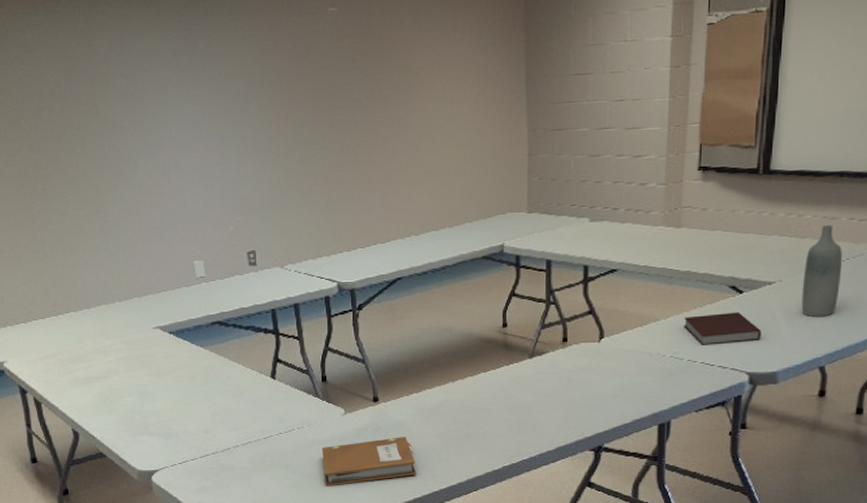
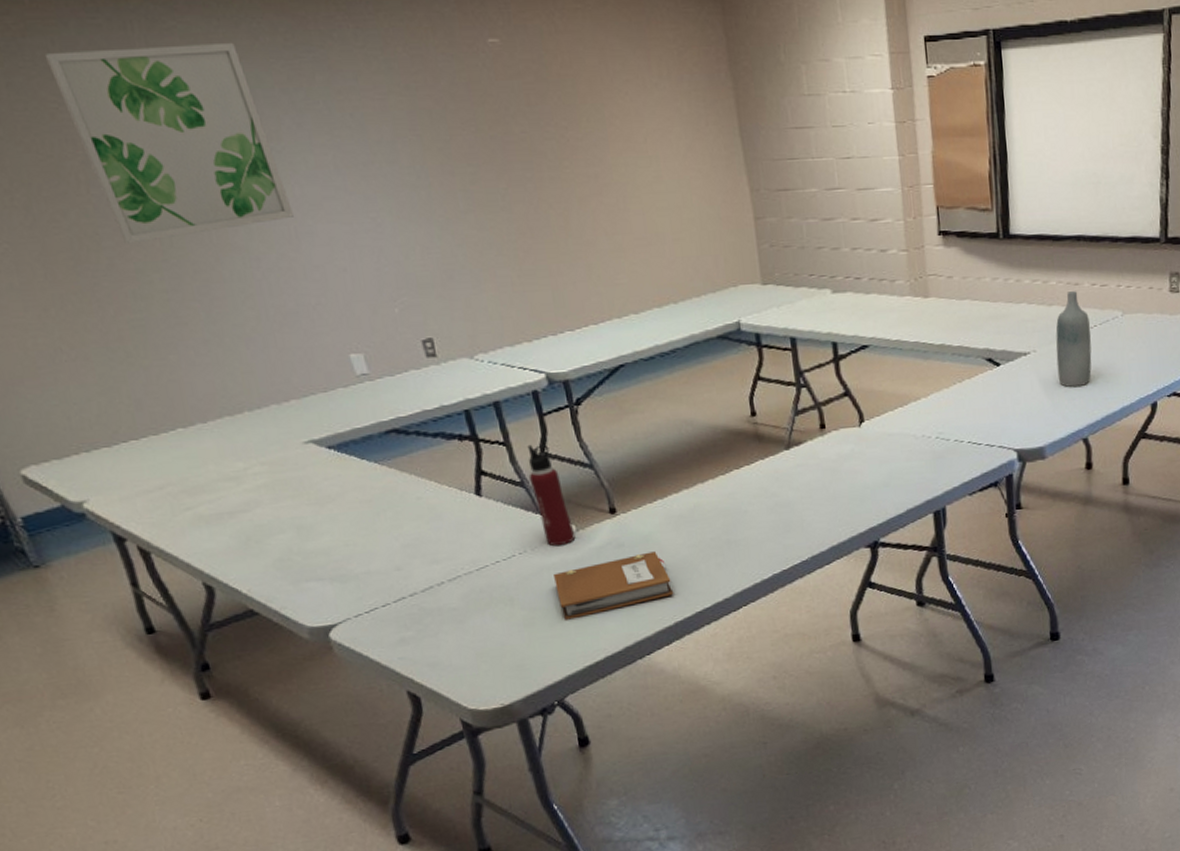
wall art: none [21,19,168,174] -> present [44,42,294,244]
water bottle: none [313,340,343,425] -> present [527,444,576,547]
notebook: present [684,312,762,345] -> none [945,385,1024,424]

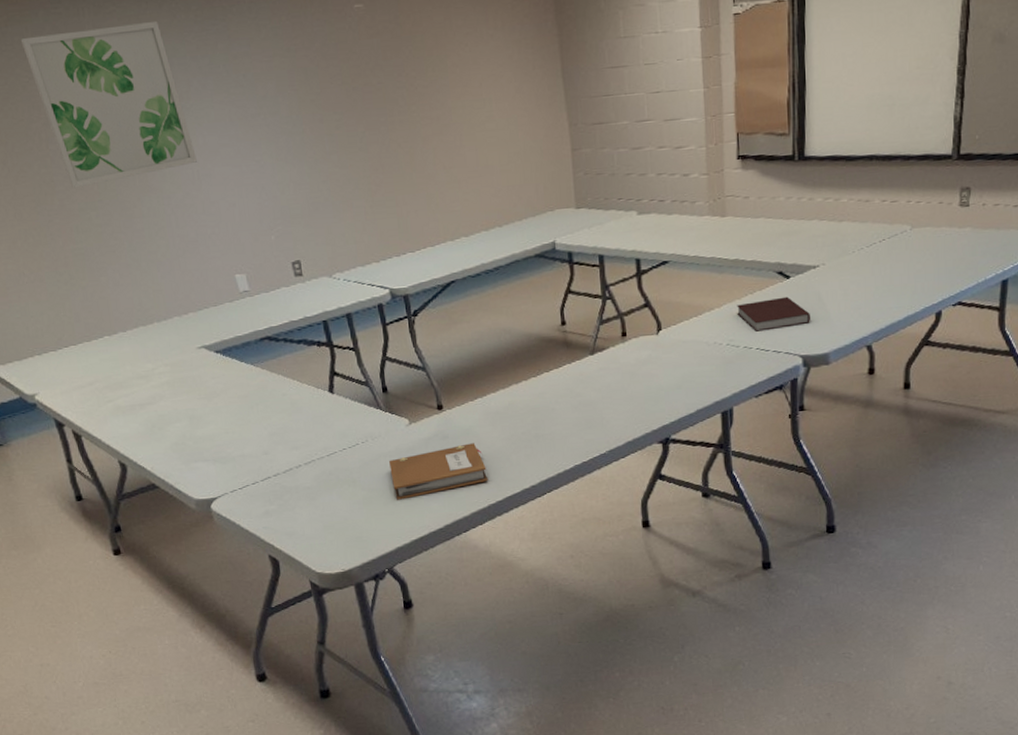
water bottle: present [527,444,576,547] -> none [372,350,409,437]
notebook: none [945,385,1024,424] -> present [737,296,811,332]
bottle: present [1055,291,1092,388] -> none [844,207,880,298]

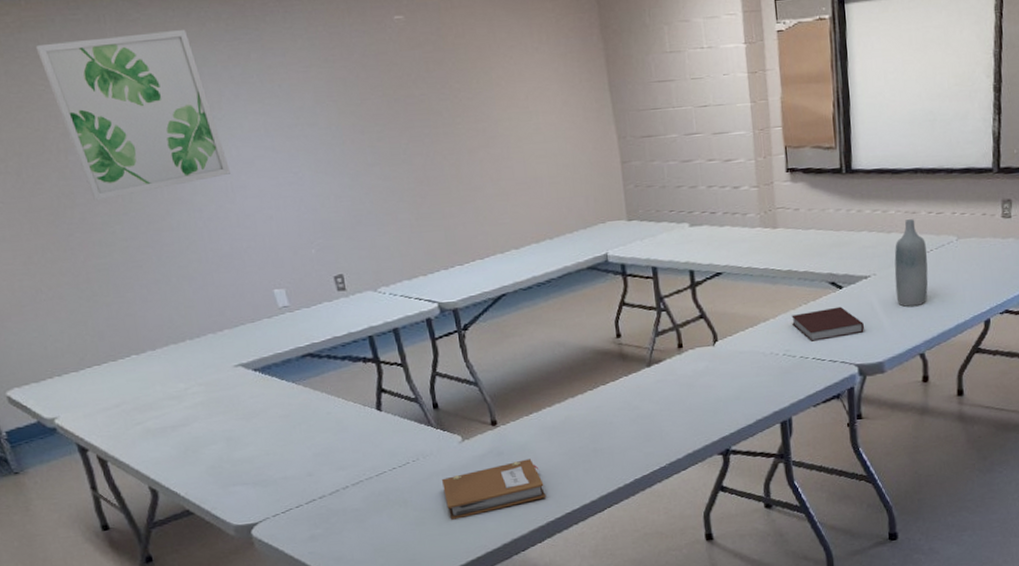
bottle: none [844,207,880,298] -> present [894,219,929,307]

